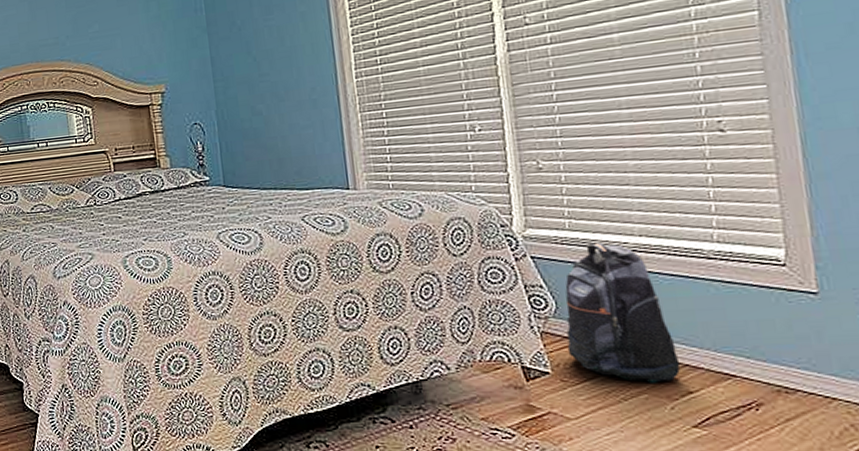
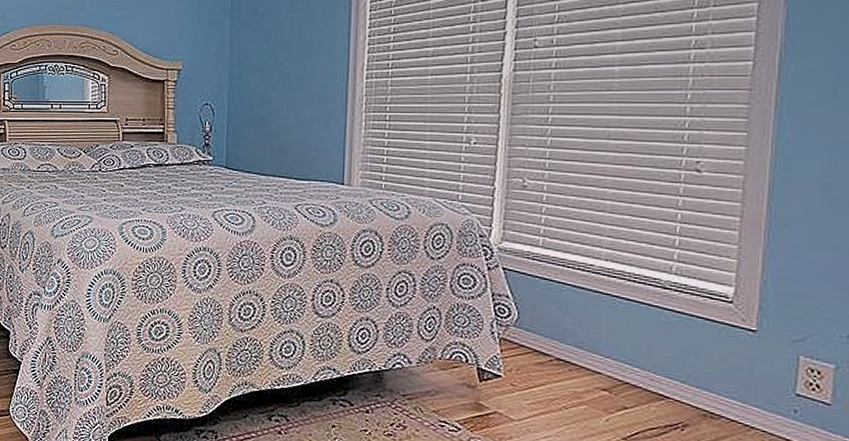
backpack: present [565,242,681,383] -> none [521,262,622,396]

